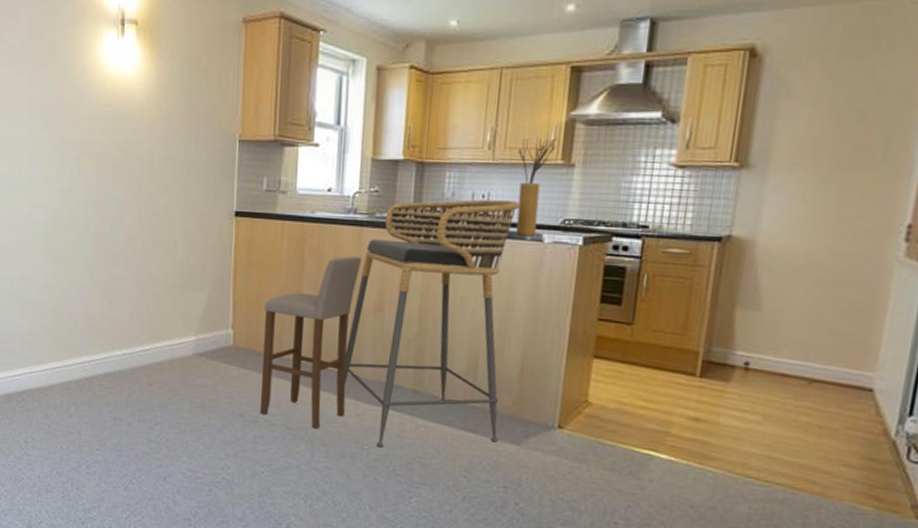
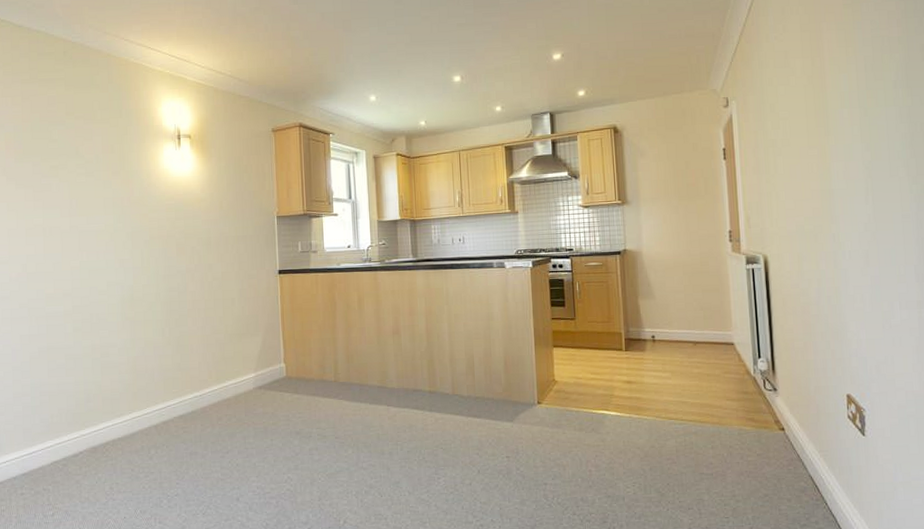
bar stool: present [259,256,361,428] -> none [308,294,380,434]
bar stool: present [344,199,520,448] -> none [375,240,497,442]
vase: present [515,137,557,238] -> none [478,195,503,266]

